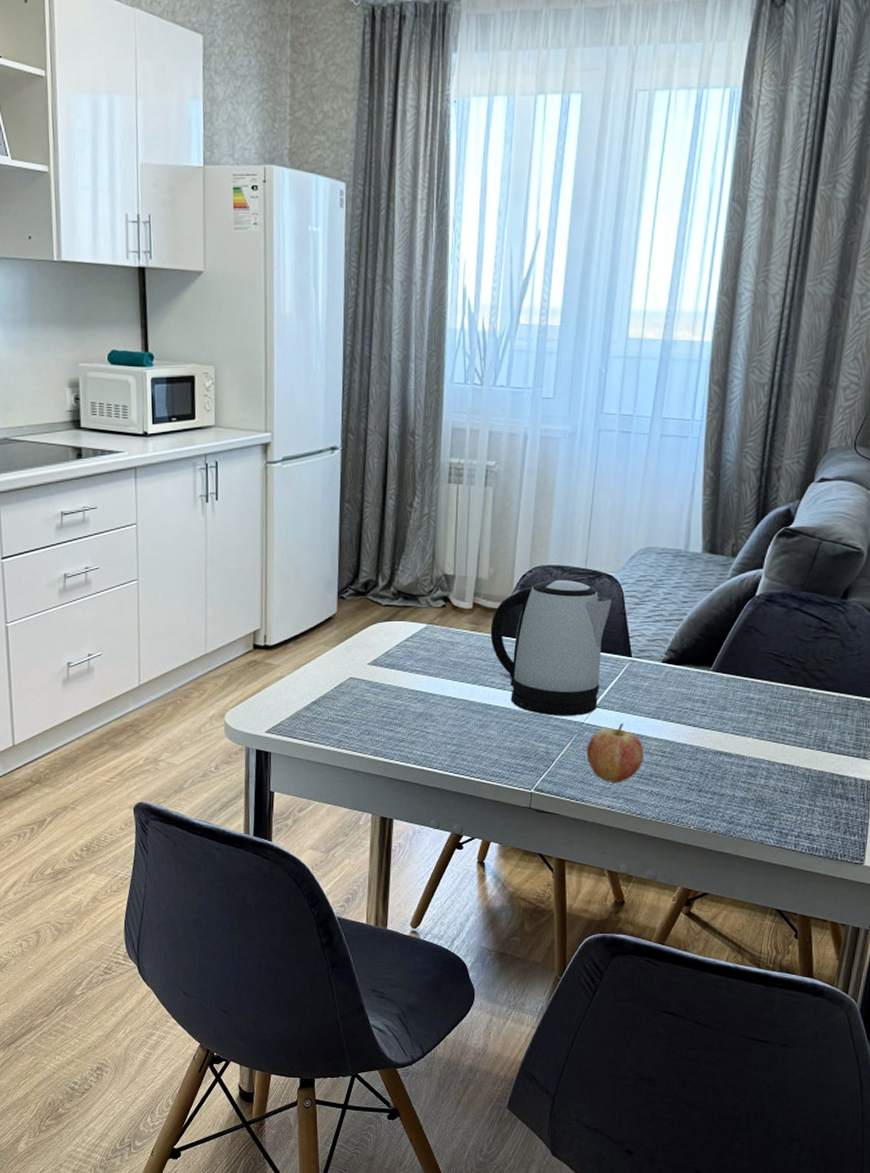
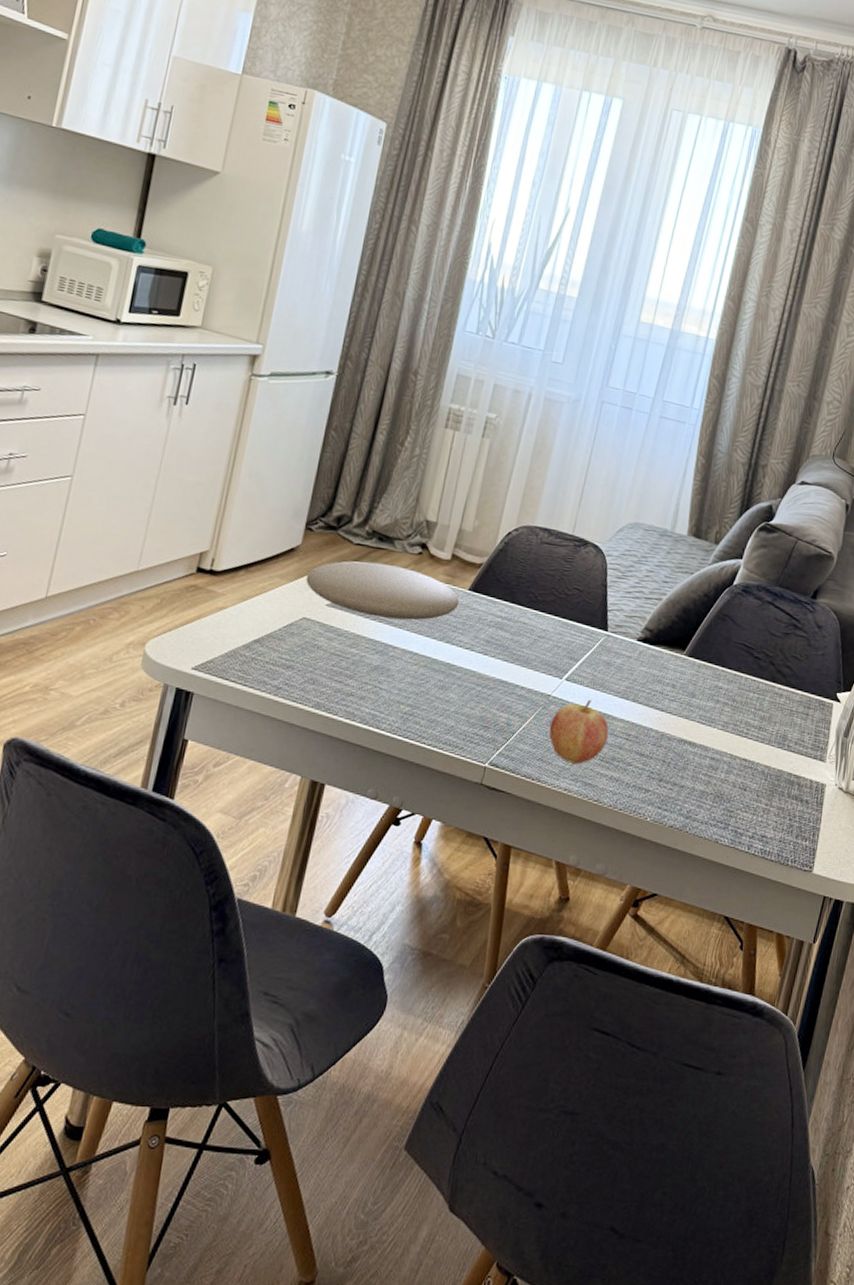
plate: none [346,620,486,669] -> present [306,561,460,620]
kettle: present [490,579,612,716] -> none [465,541,595,688]

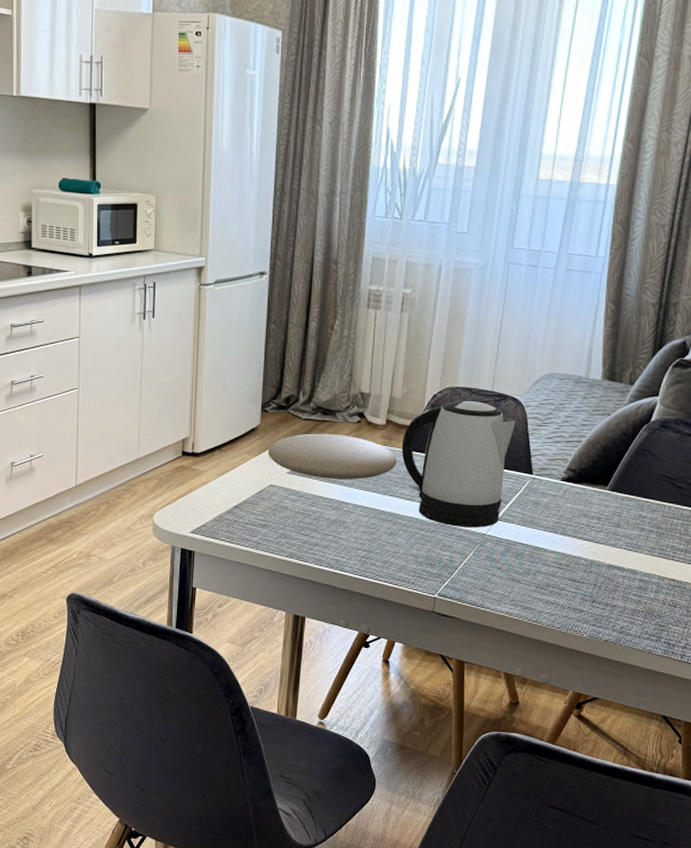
kettle: none [465,541,595,688] -> present [401,400,516,528]
fruit: present [549,699,609,764] -> none [487,535,542,591]

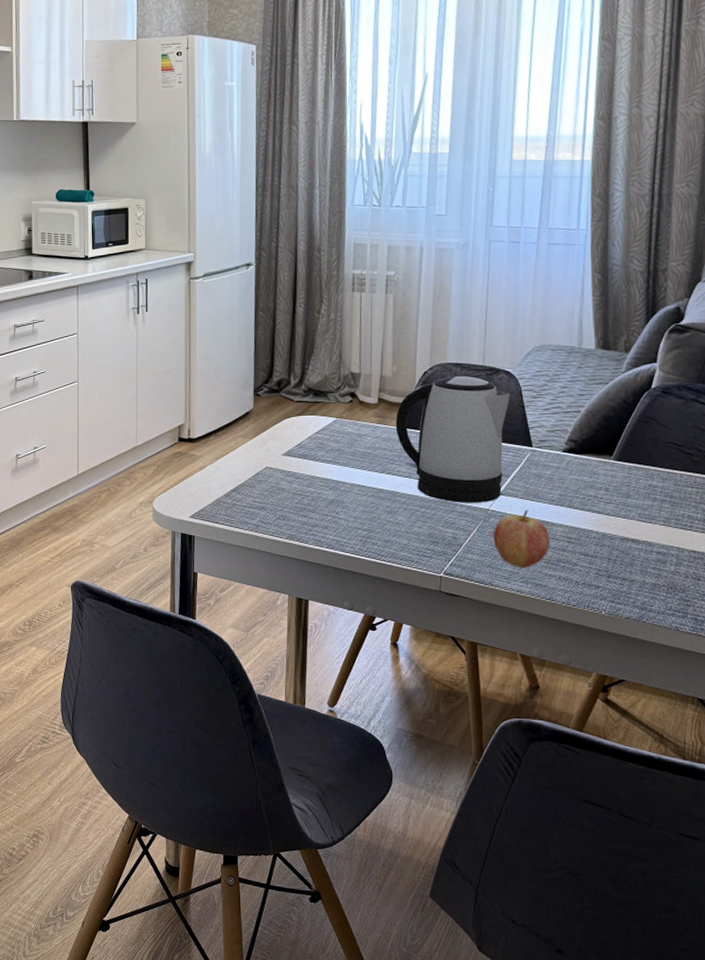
plate: present [268,433,398,480] -> none [262,414,392,459]
fruit: none [487,535,542,591] -> present [493,510,551,567]

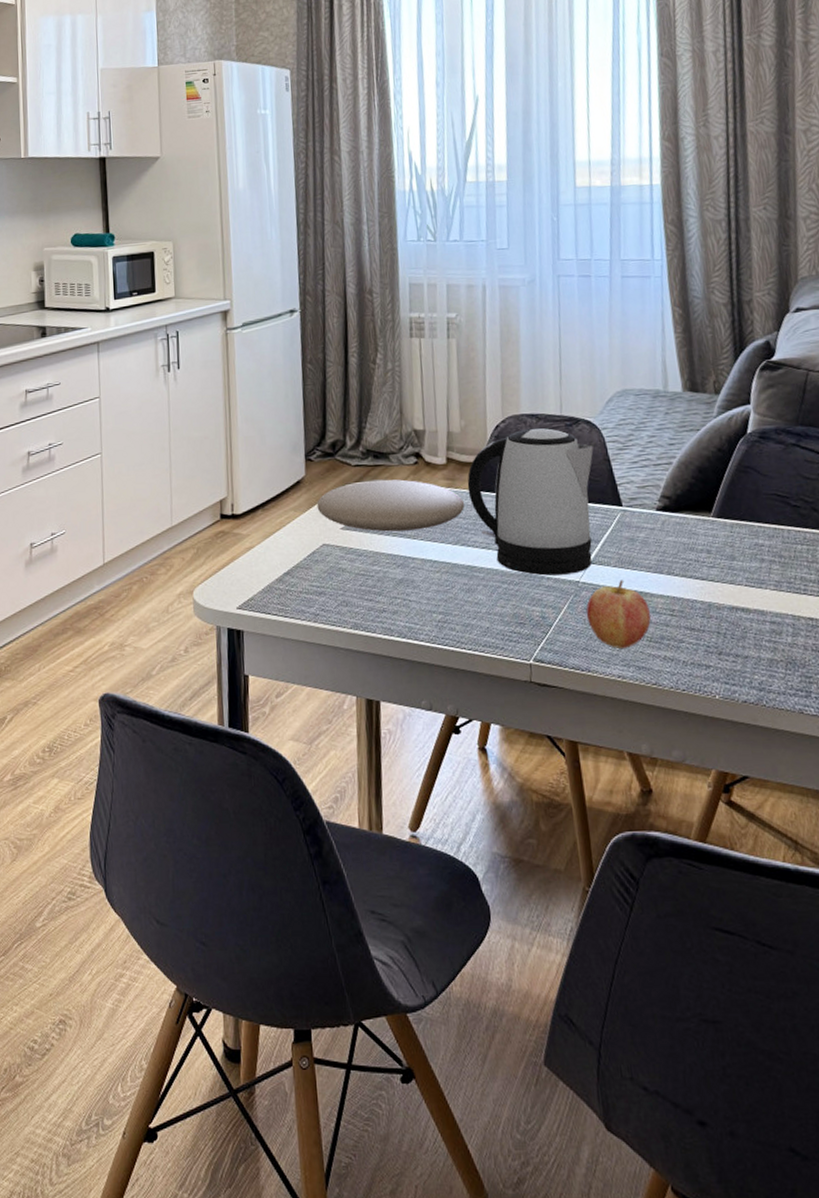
plate: none [262,414,392,459] -> present [317,479,465,532]

